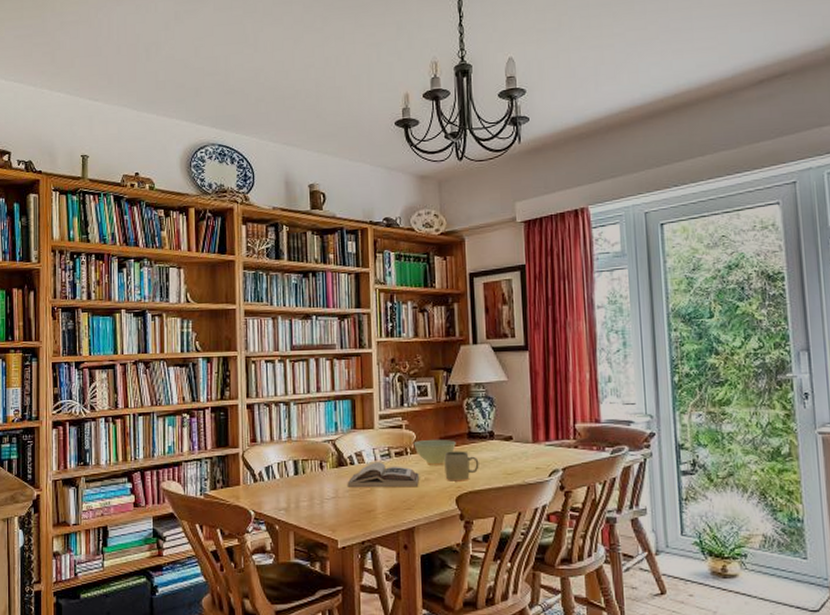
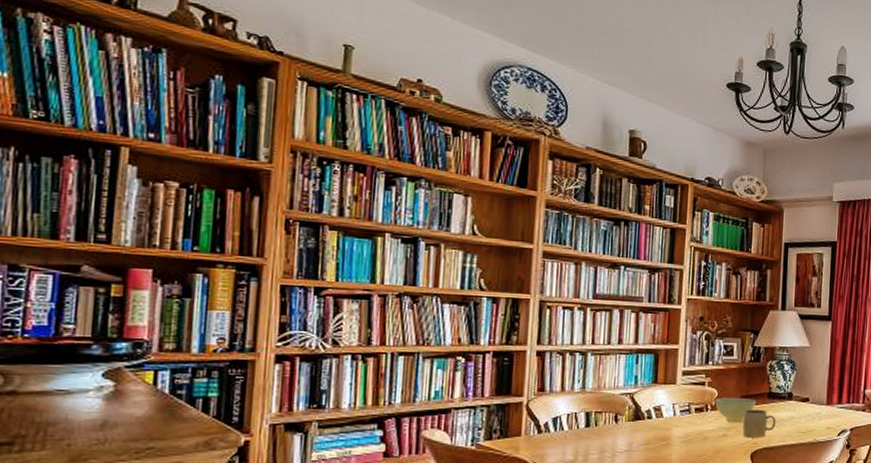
book: present [347,462,420,488] -> none [642,417,718,443]

